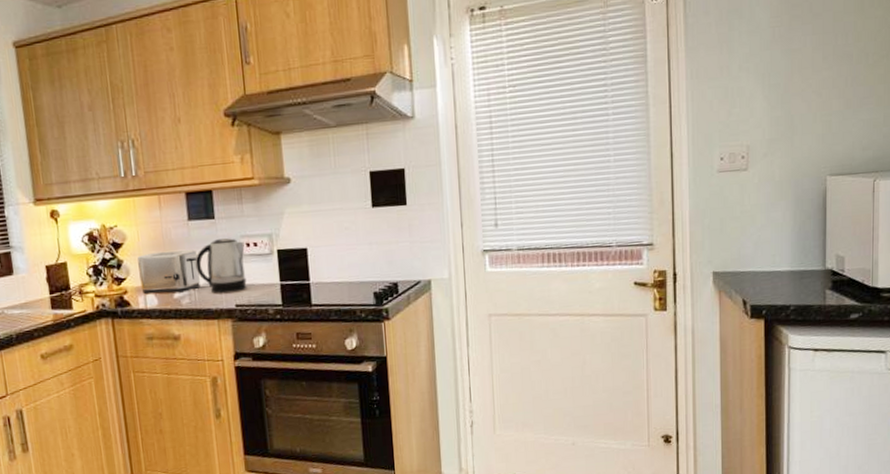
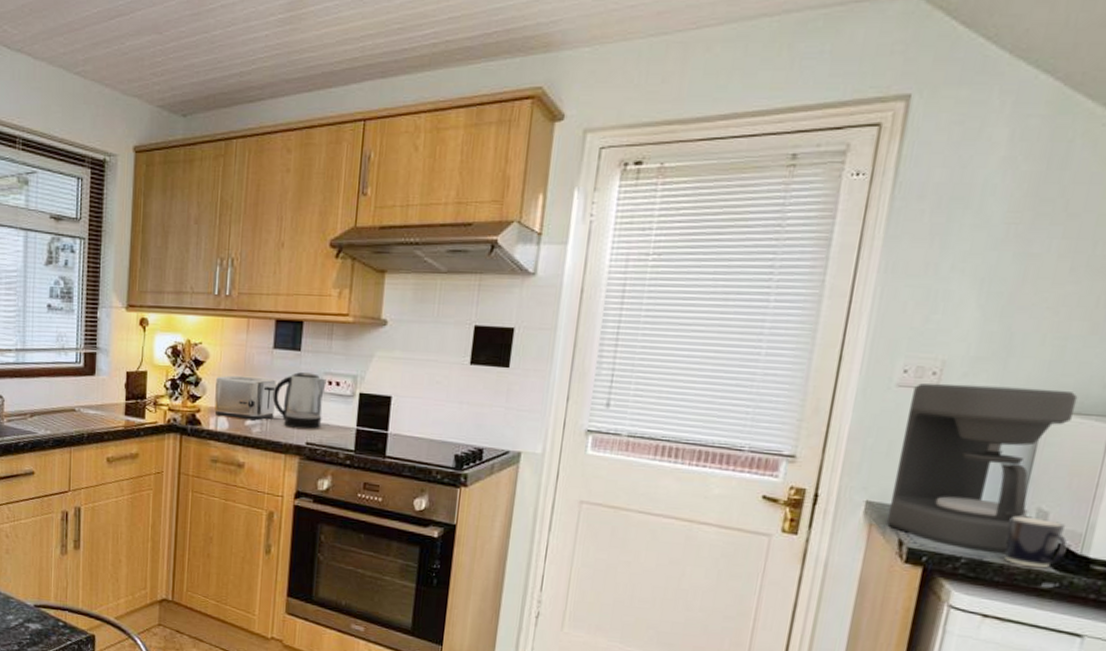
coffee maker: none [730,156,847,298] -> present [886,383,1078,553]
mug: none [818,262,862,304] -> present [1004,516,1068,569]

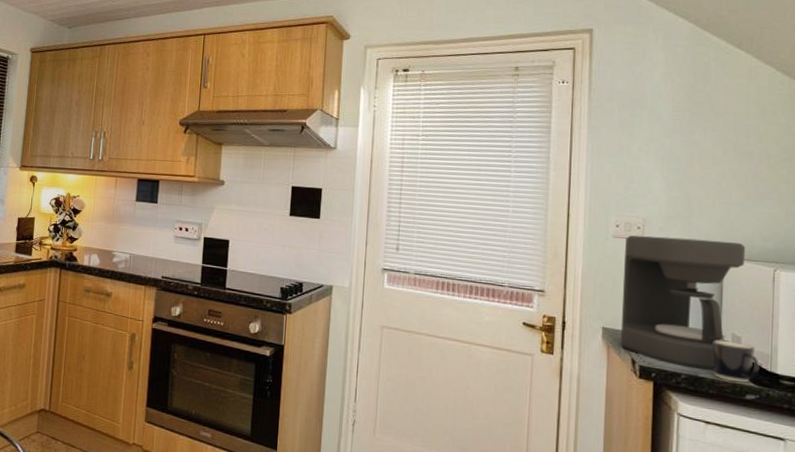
toaster: present [214,375,276,421] -> none [88,221,138,259]
kettle: present [272,371,327,430] -> none [135,219,178,267]

